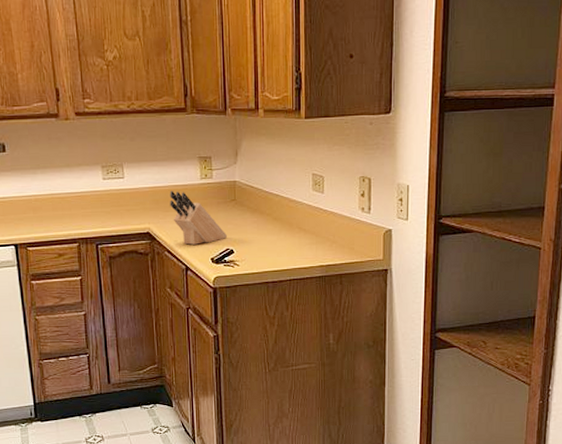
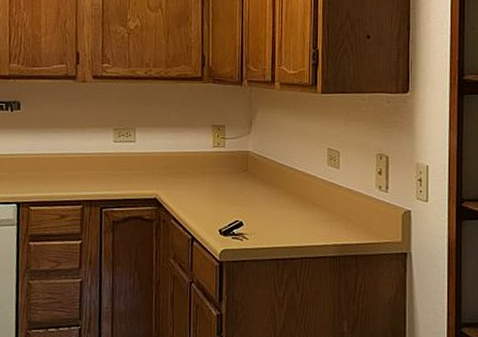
knife block: present [169,191,228,245] -> none [180,157,238,214]

